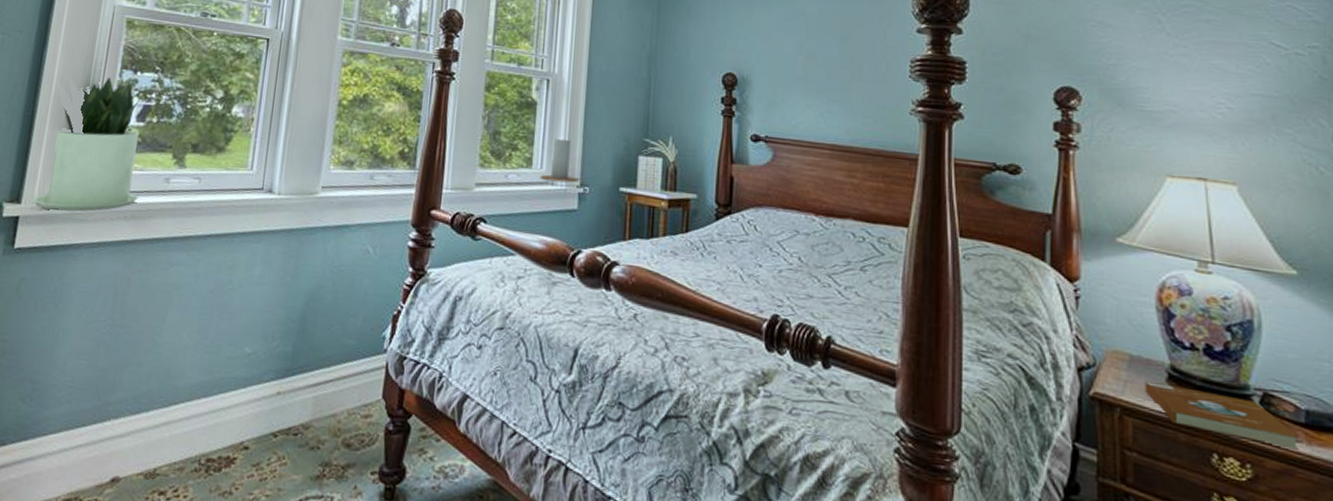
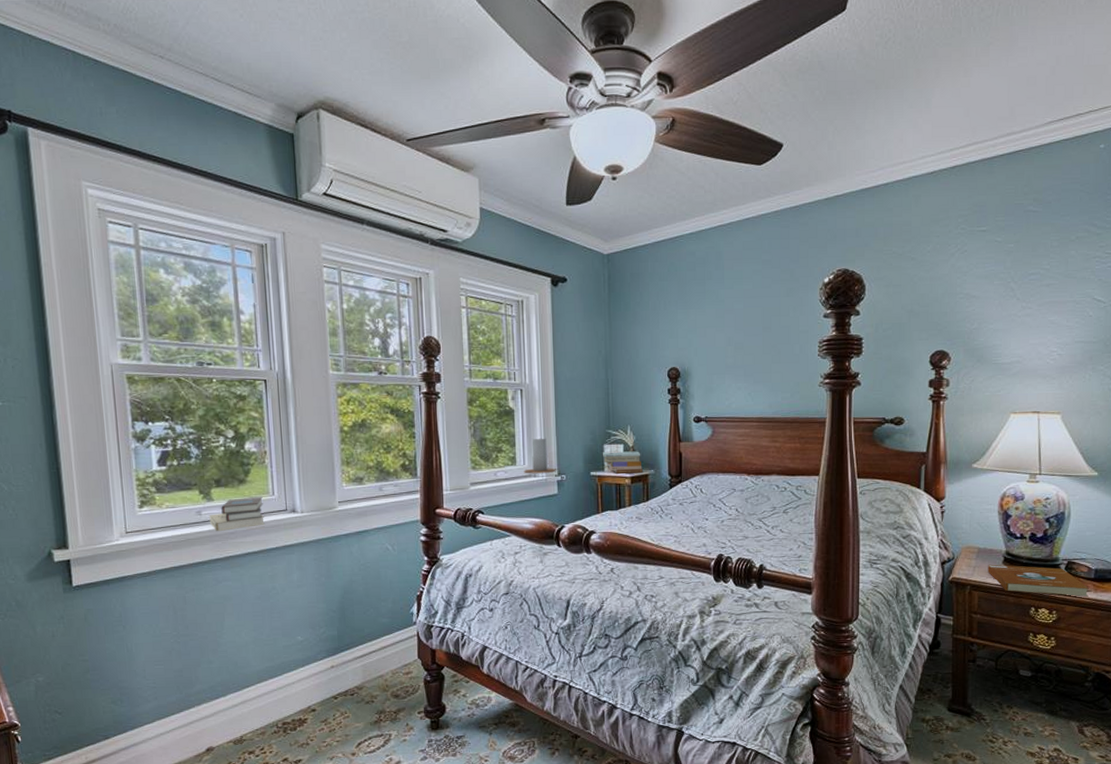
planter: present [32,77,139,212] -> none [78,430,177,550]
books: none [176,168,240,205] -> present [209,497,265,532]
books: none [636,165,685,196] -> present [603,451,644,474]

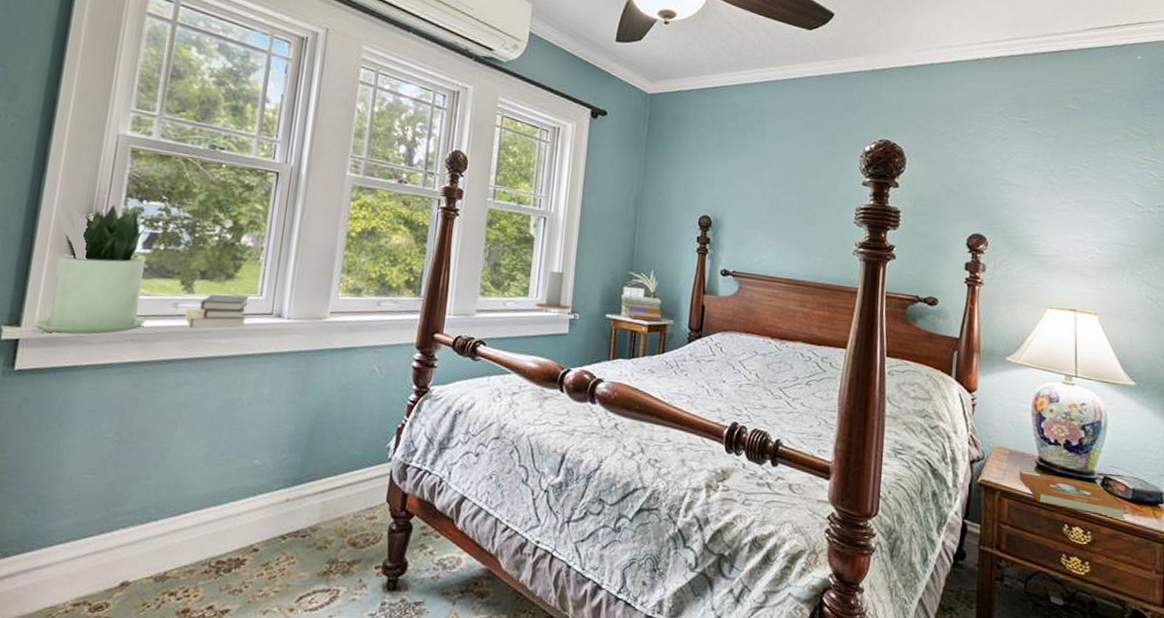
planter: none [78,430,177,550] -> present [33,205,146,335]

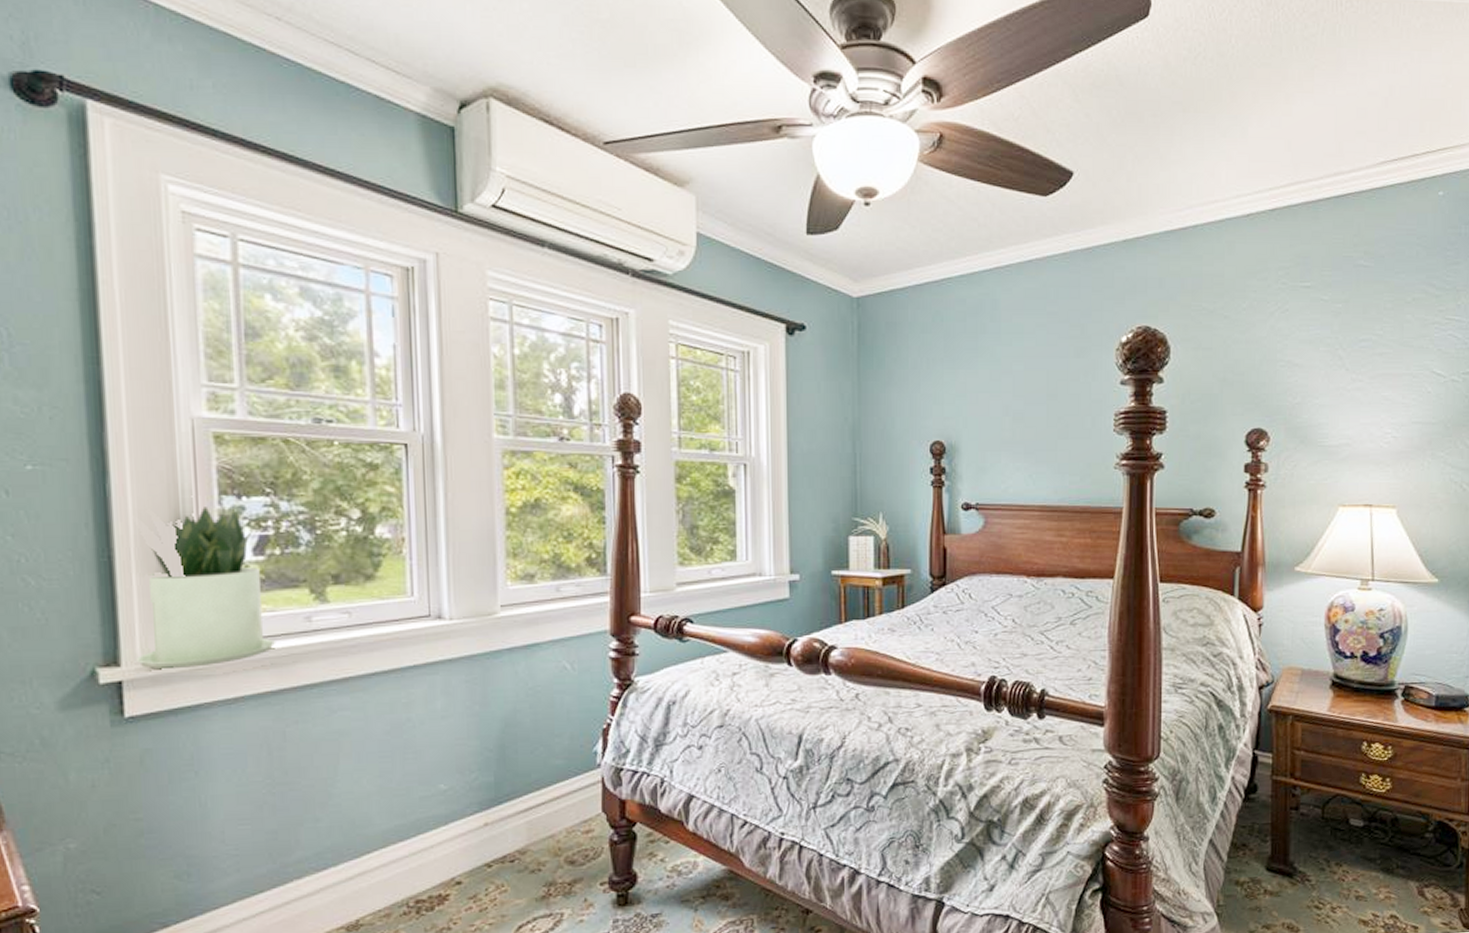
books: present [184,294,249,329] -> none [322,598,399,645]
candle: present [535,269,571,310] -> none [746,525,789,572]
books: present [621,294,663,322] -> none [848,545,899,573]
book: present [1019,469,1126,519] -> none [1313,689,1429,729]

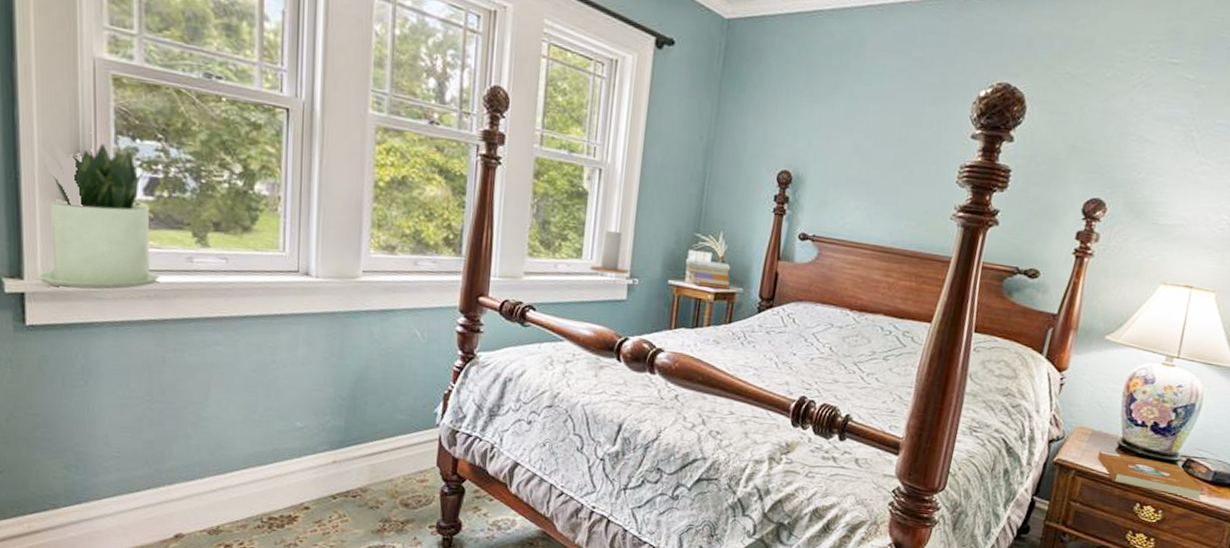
candle: none [746,525,789,572] -> present [589,229,630,275]
books: none [848,545,899,573] -> present [686,259,731,290]
book: none [1313,689,1429,729] -> present [1097,449,1203,500]

